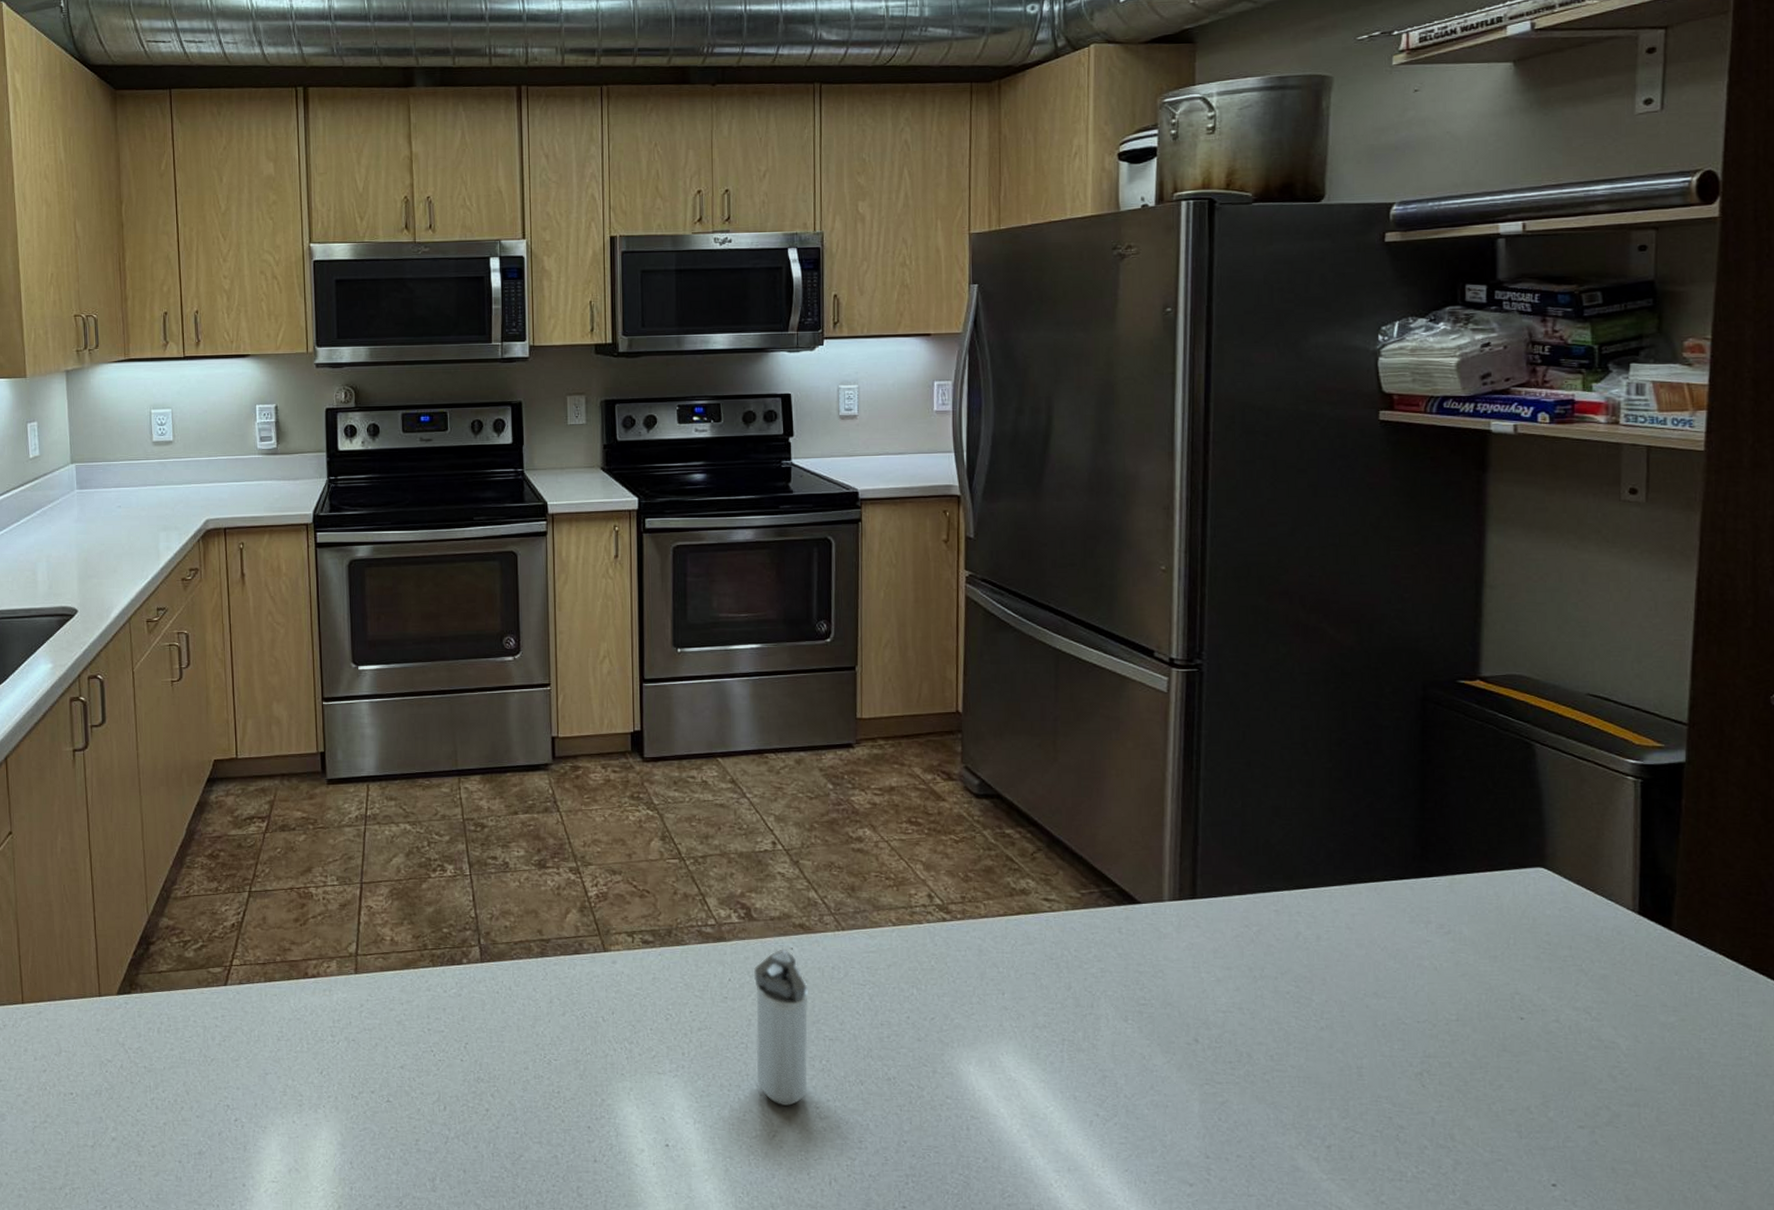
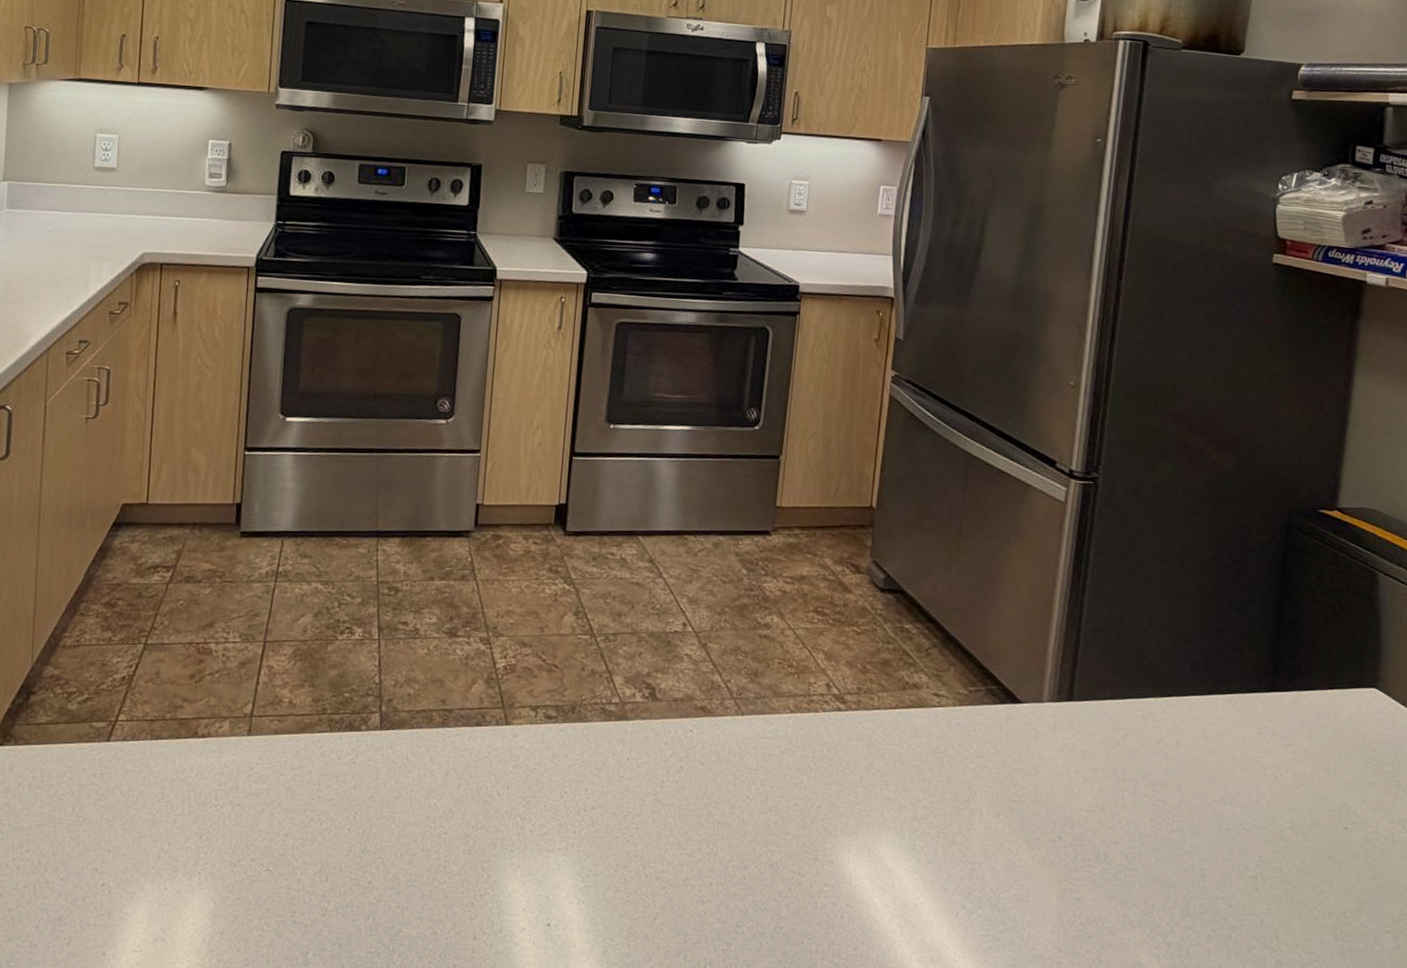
shaker: present [753,949,809,1106] -> none [644,730,704,888]

